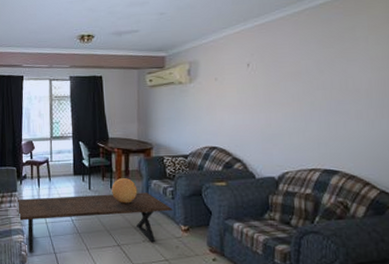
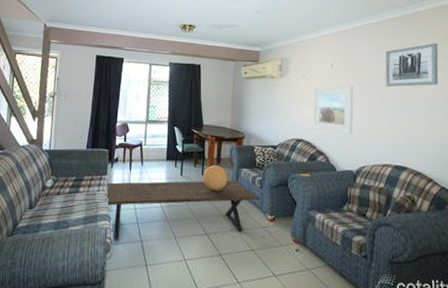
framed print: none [227,85,274,139] -> present [312,85,354,134]
wall art: none [311,27,379,84] -> present [385,43,439,88]

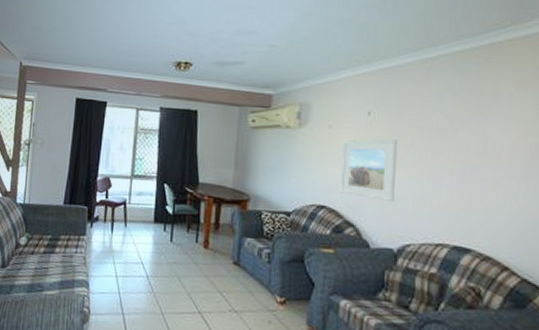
coffee table: present [107,181,261,240] -> none [85,244,269,314]
decorative sphere: present [203,164,228,191] -> none [197,231,228,263]
wall art: present [385,43,439,88] -> none [443,84,526,143]

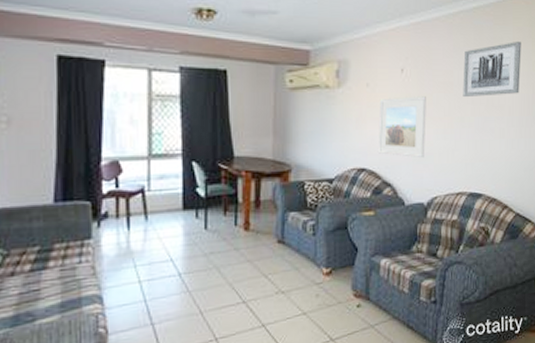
wall art: none [443,84,526,143] -> present [462,40,521,98]

